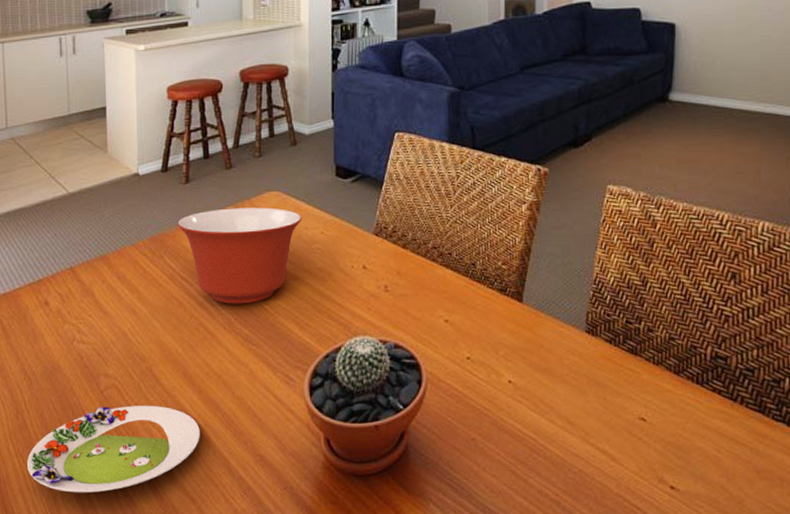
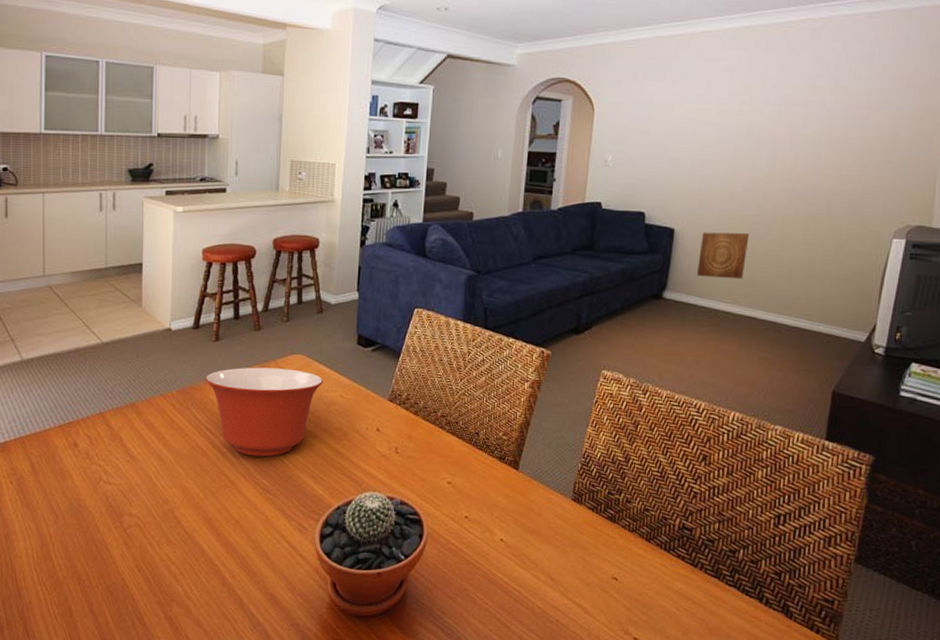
salad plate: present [27,405,200,493] -> none [50,543,216,622]
wall art: none [705,22,762,74] -> present [697,232,750,280]

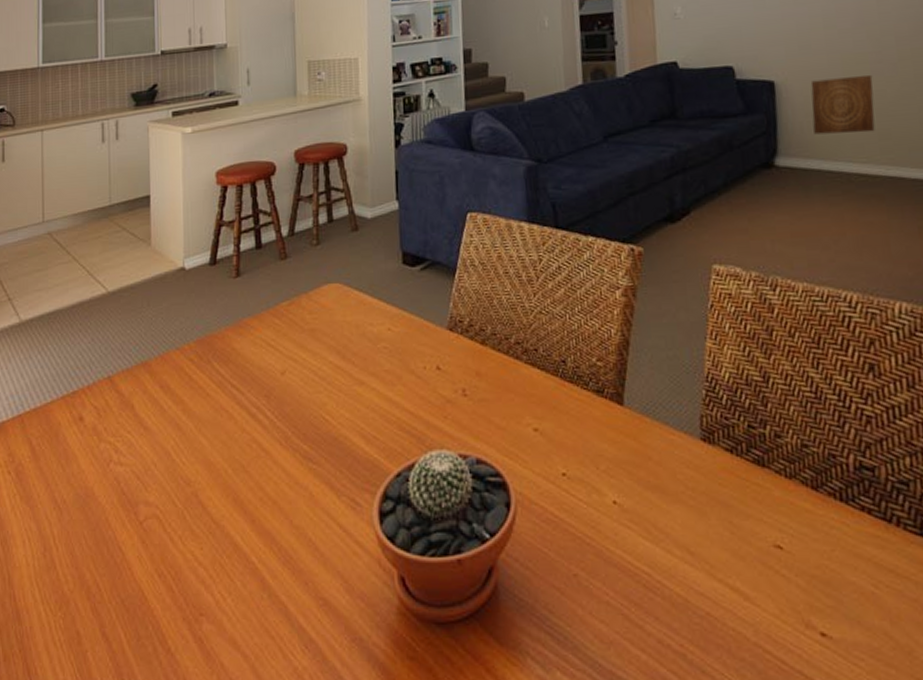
mixing bowl: present [205,367,324,457] -> none [227,302,367,415]

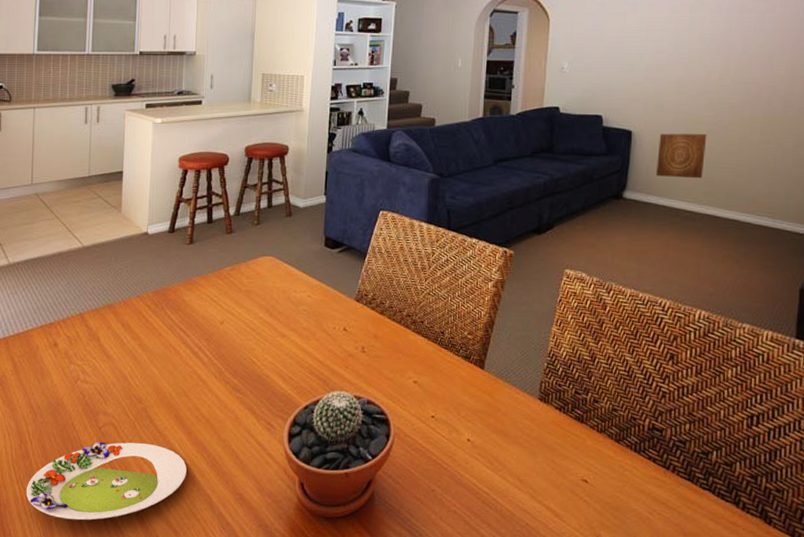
salad plate: none [54,538,253,649] -> present [27,441,187,521]

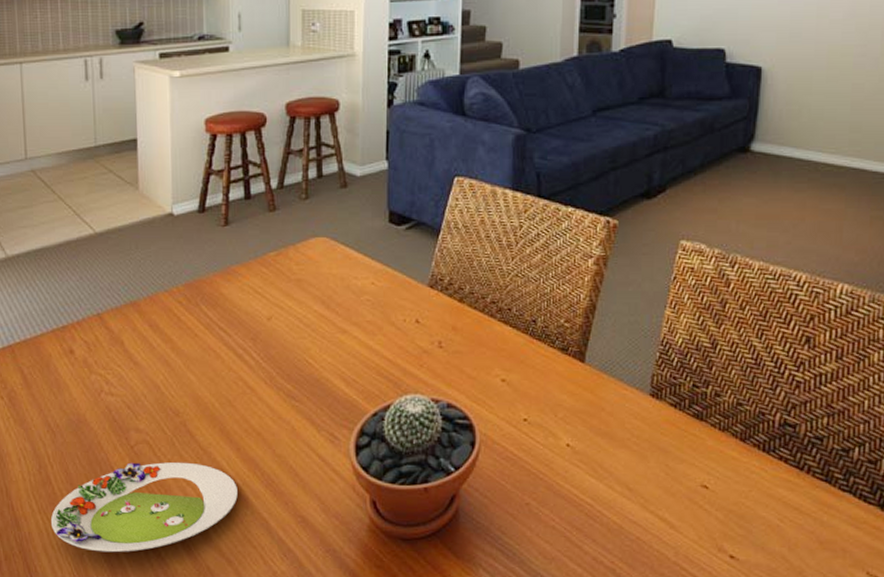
wall art: present [656,133,707,179] -> none [791,68,854,124]

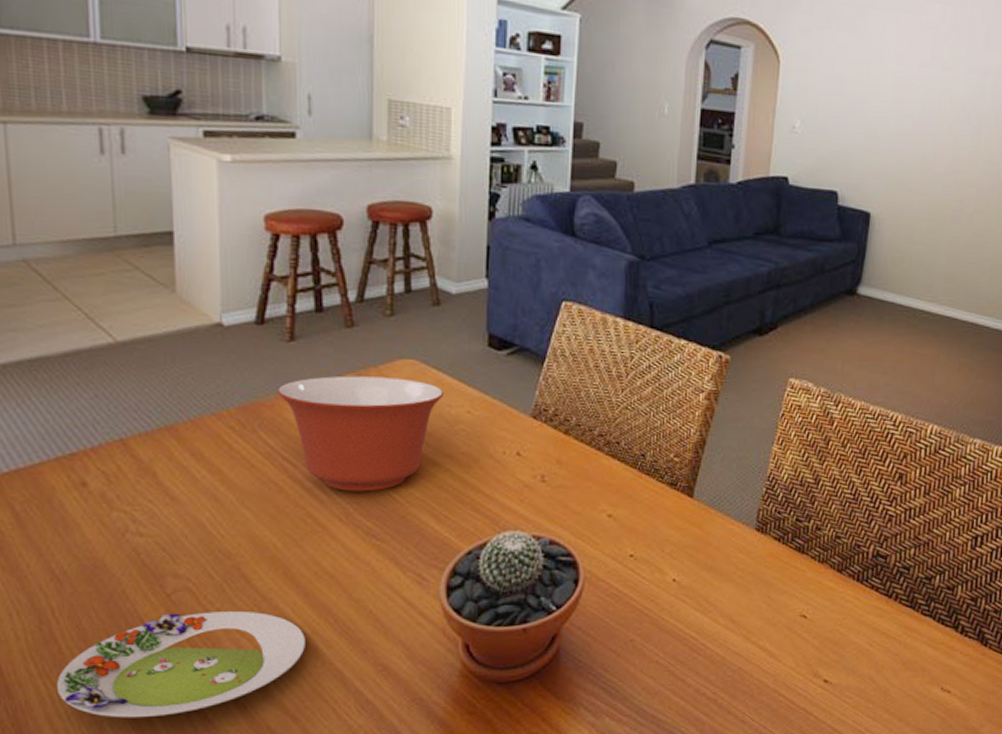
mixing bowl: none [215,254,352,358] -> present [277,375,445,492]

